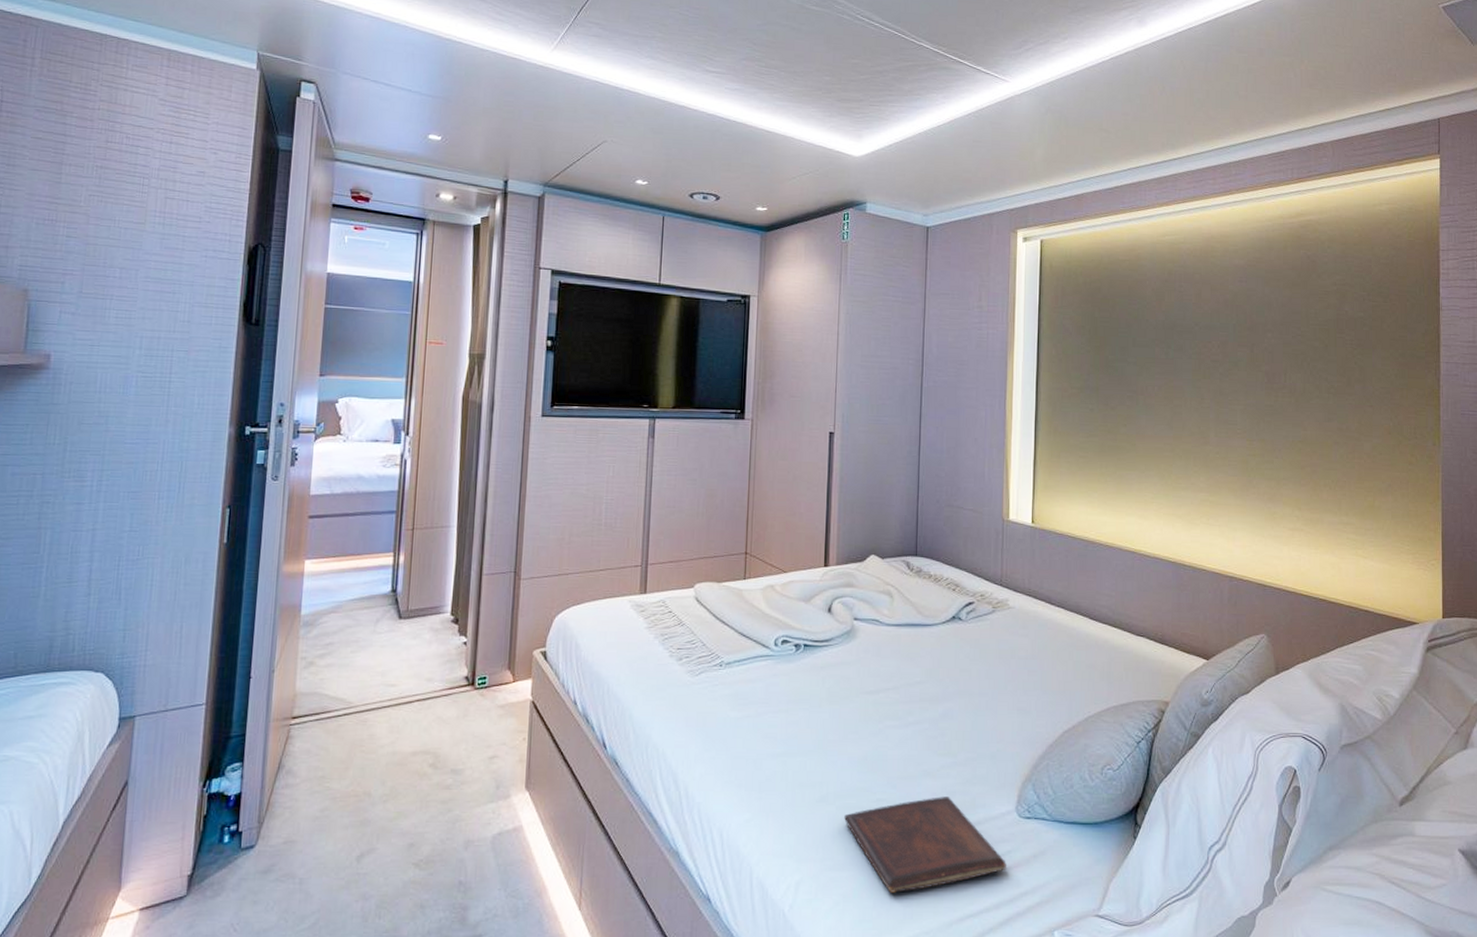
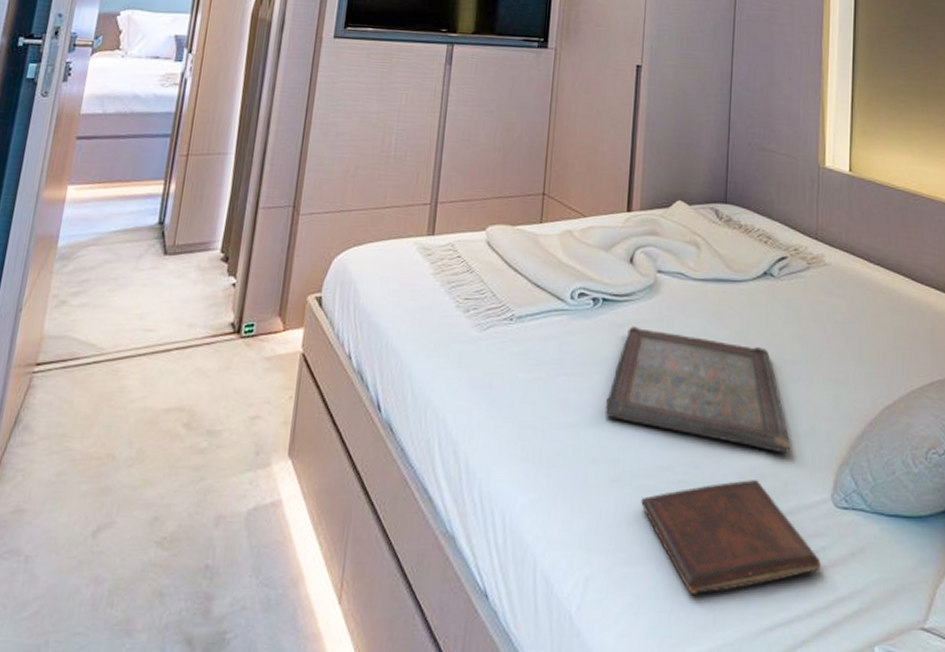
serving tray: none [809,668,979,773] -> present [604,326,791,454]

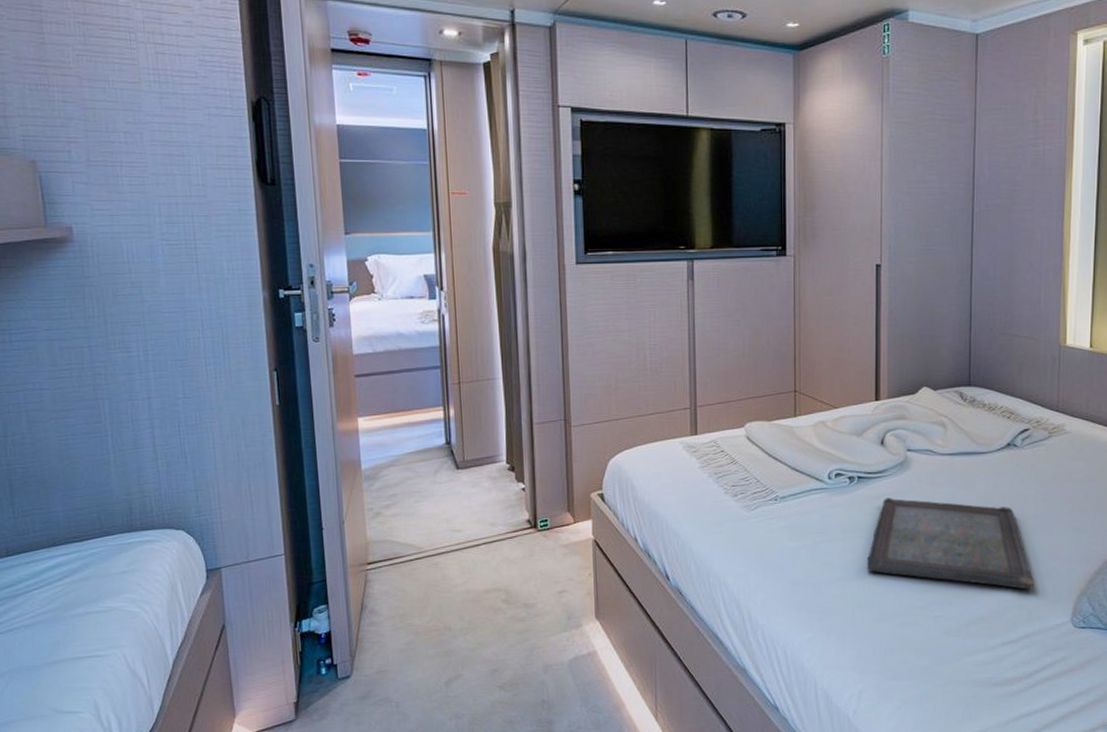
book: present [641,480,821,594] -> none [903,611,1061,697]

